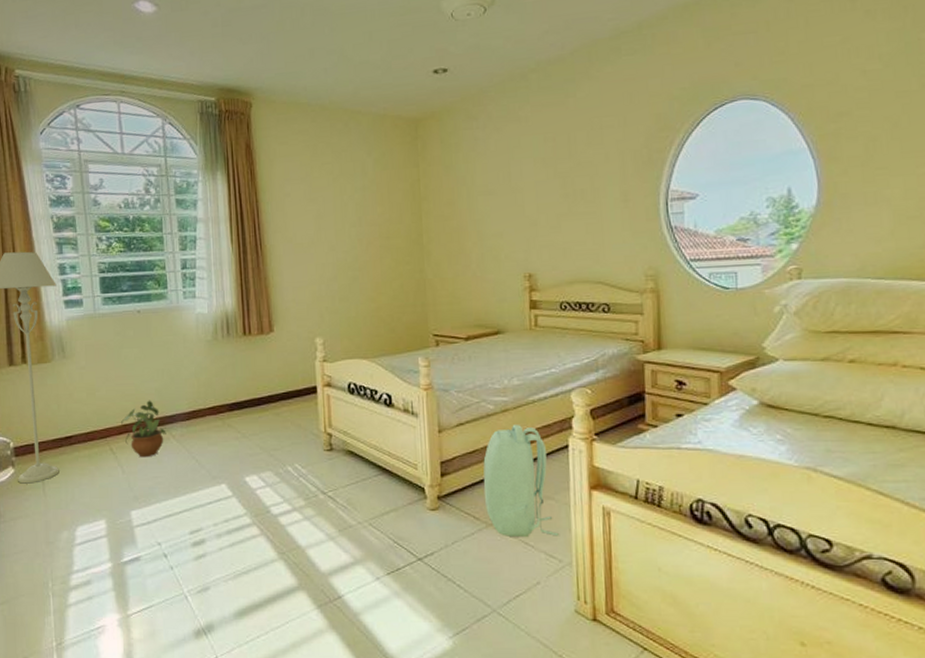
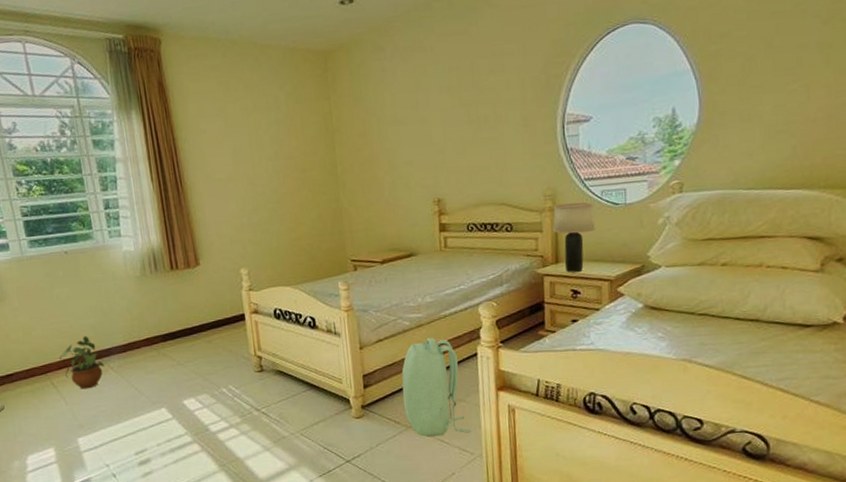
table lamp: none [654,284,703,362] -> present [552,202,596,273]

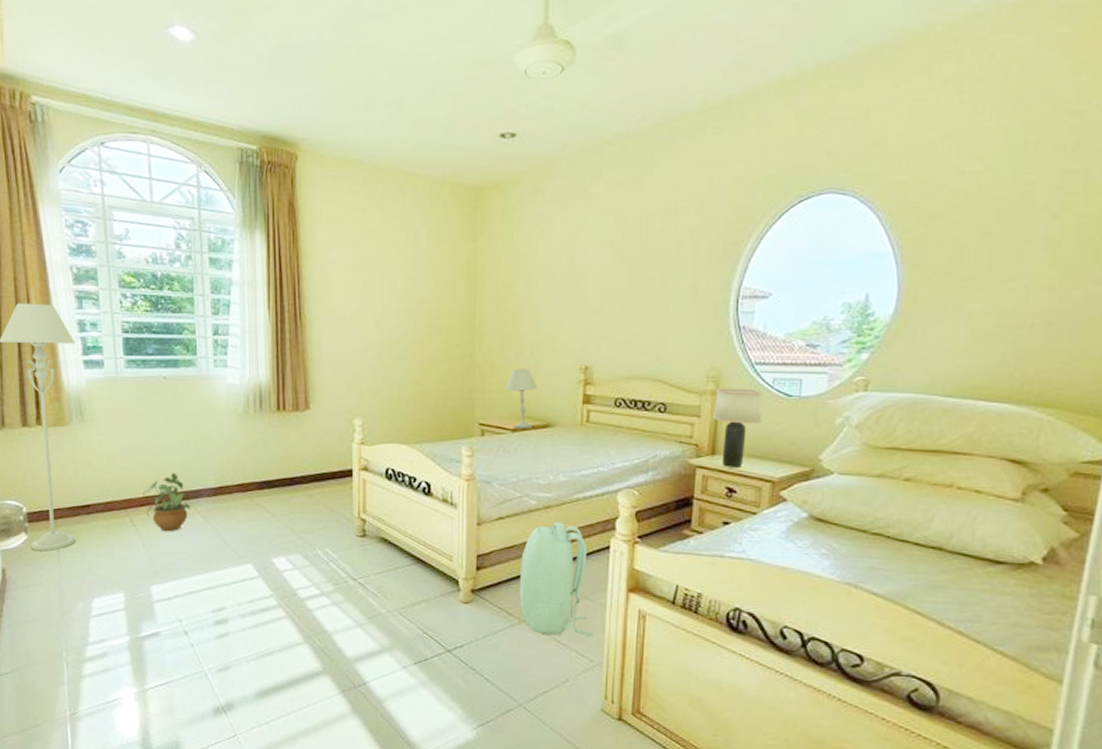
table lamp: none [371,207,399,261] -> present [506,369,538,429]

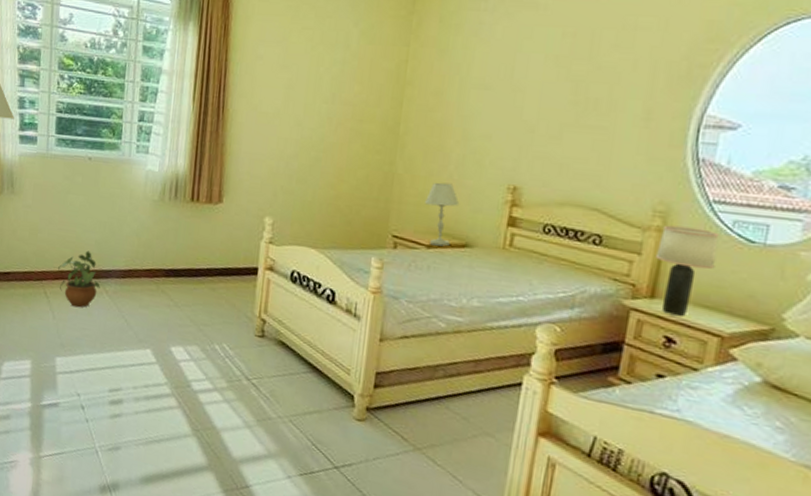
backpack: present [519,522,592,636] -> none [416,349,496,477]

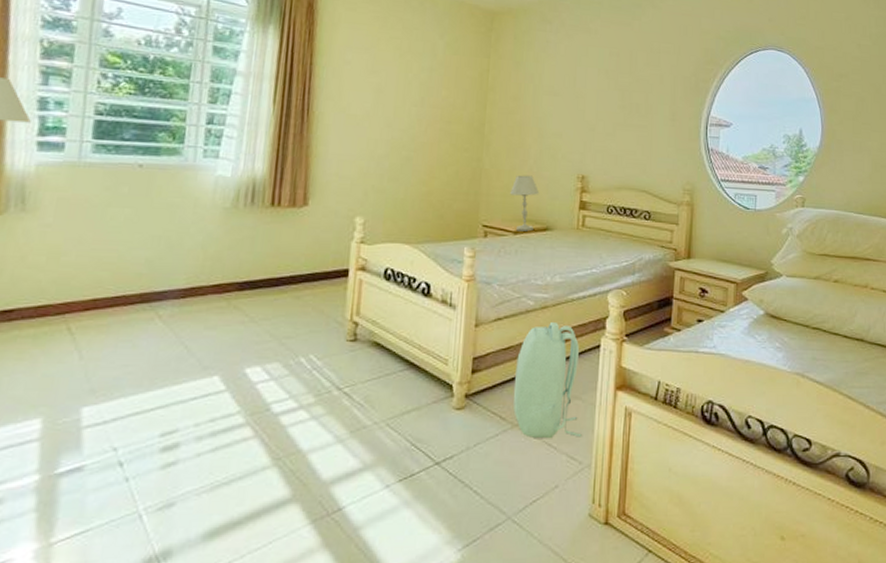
potted plant: present [58,250,100,308] -> none [90,271,151,341]
backpack: none [416,349,496,477] -> present [513,322,582,439]
table lamp: present [654,224,720,317] -> none [687,200,727,271]

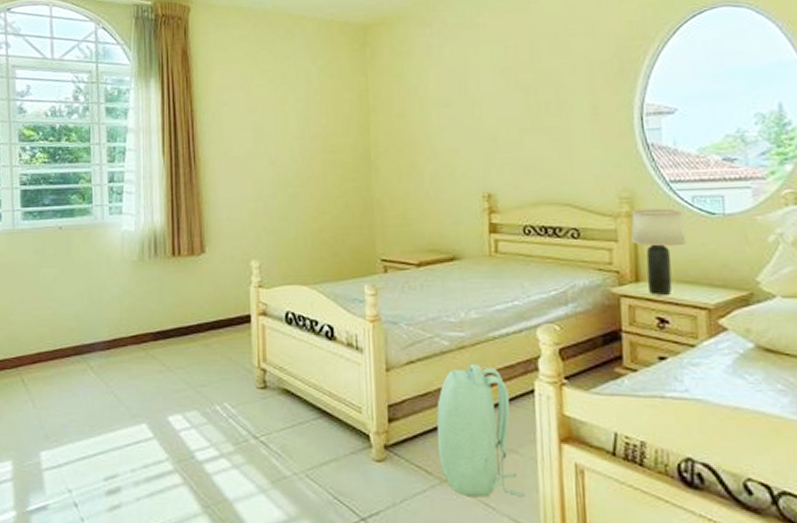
table lamp: present [510,175,540,232] -> none [407,200,441,263]
table lamp: none [687,200,727,271] -> present [630,208,686,296]

